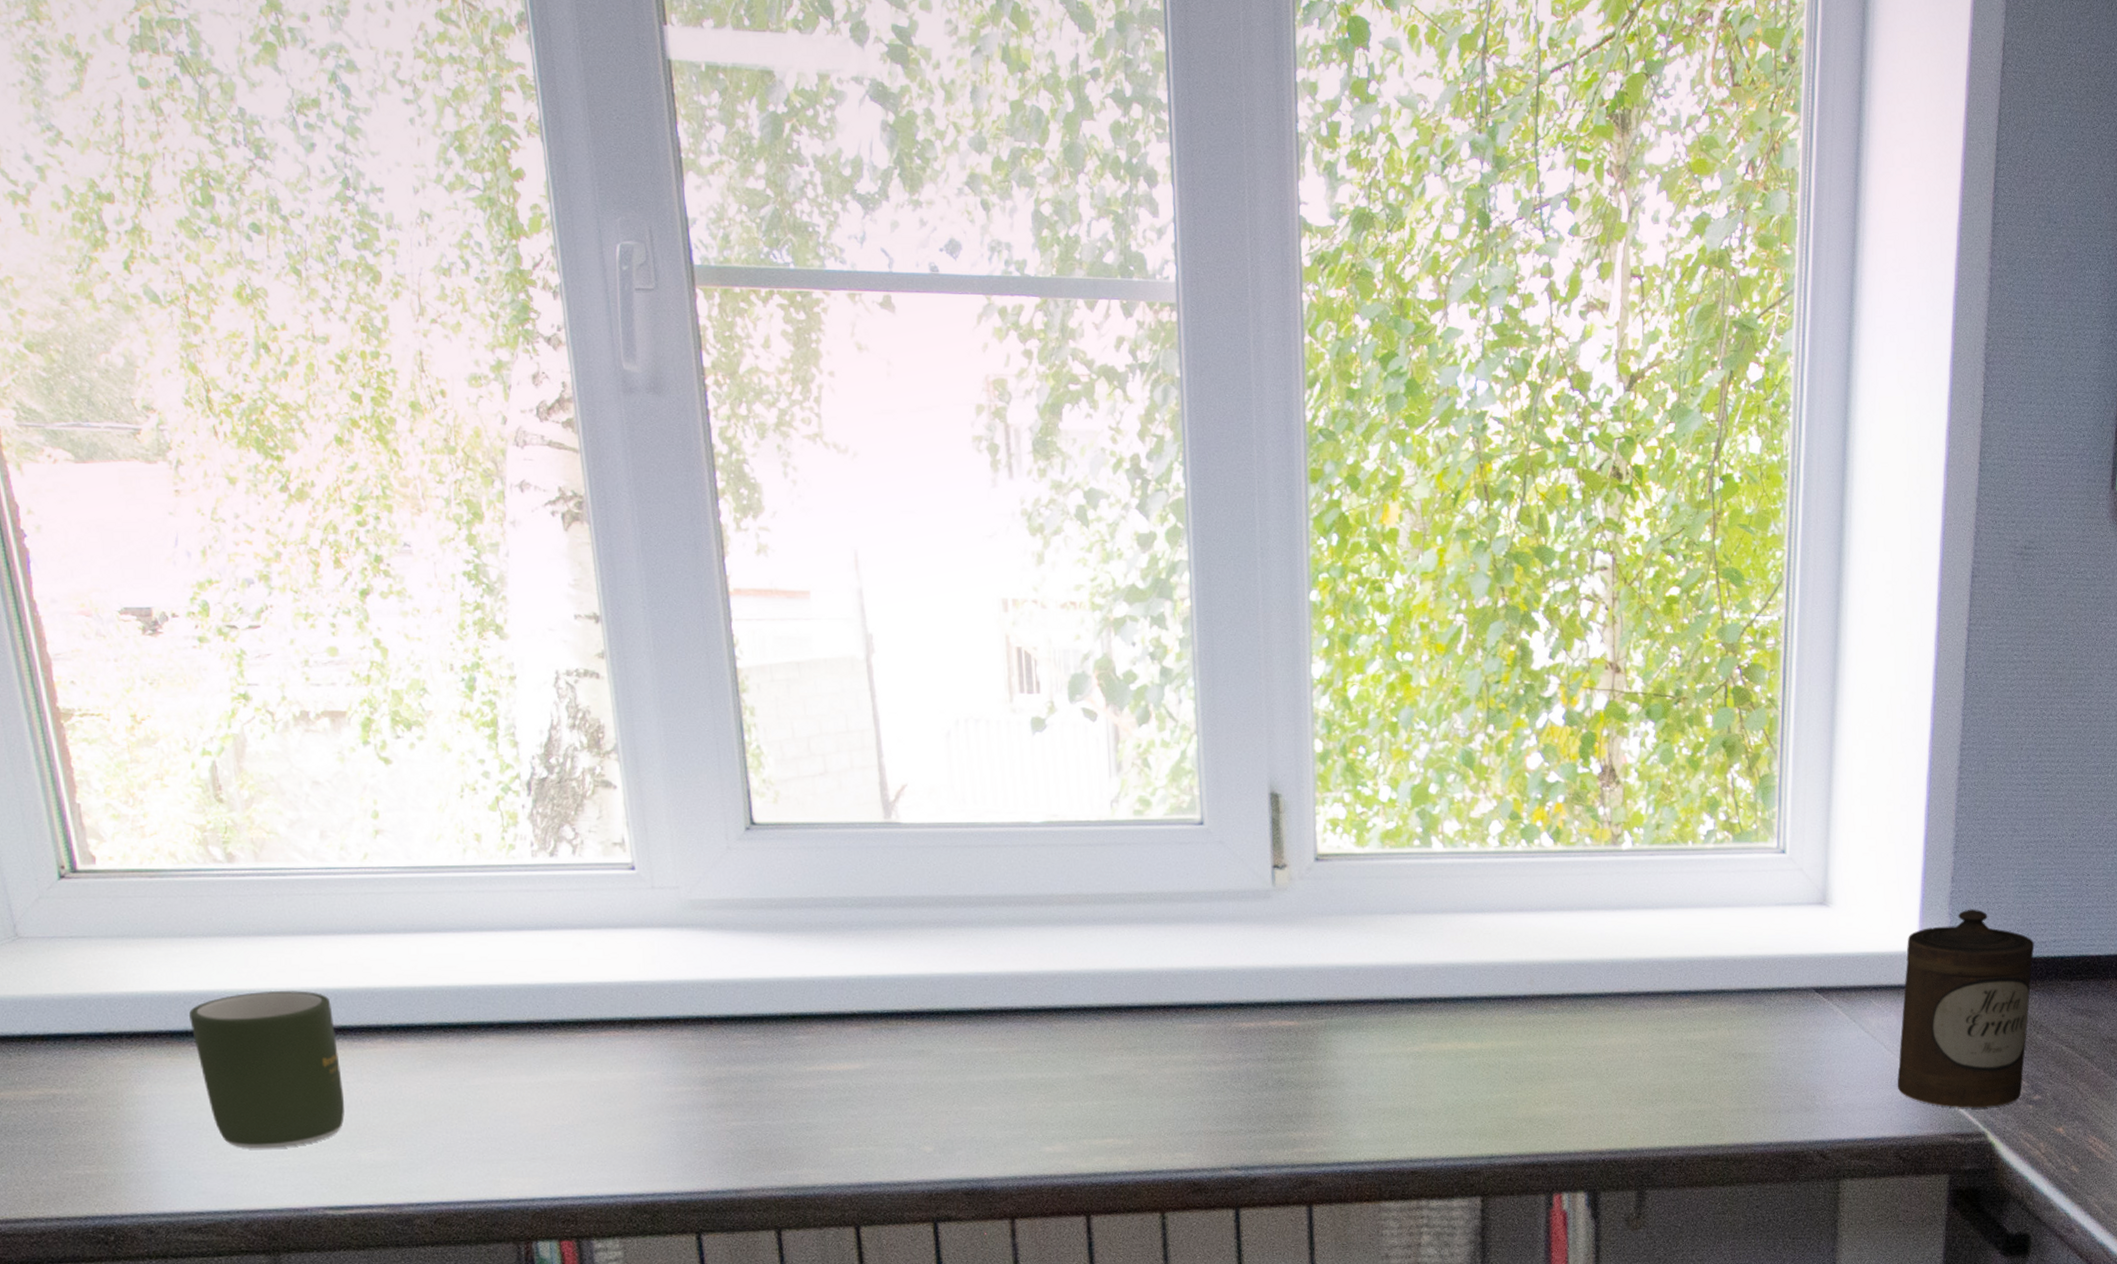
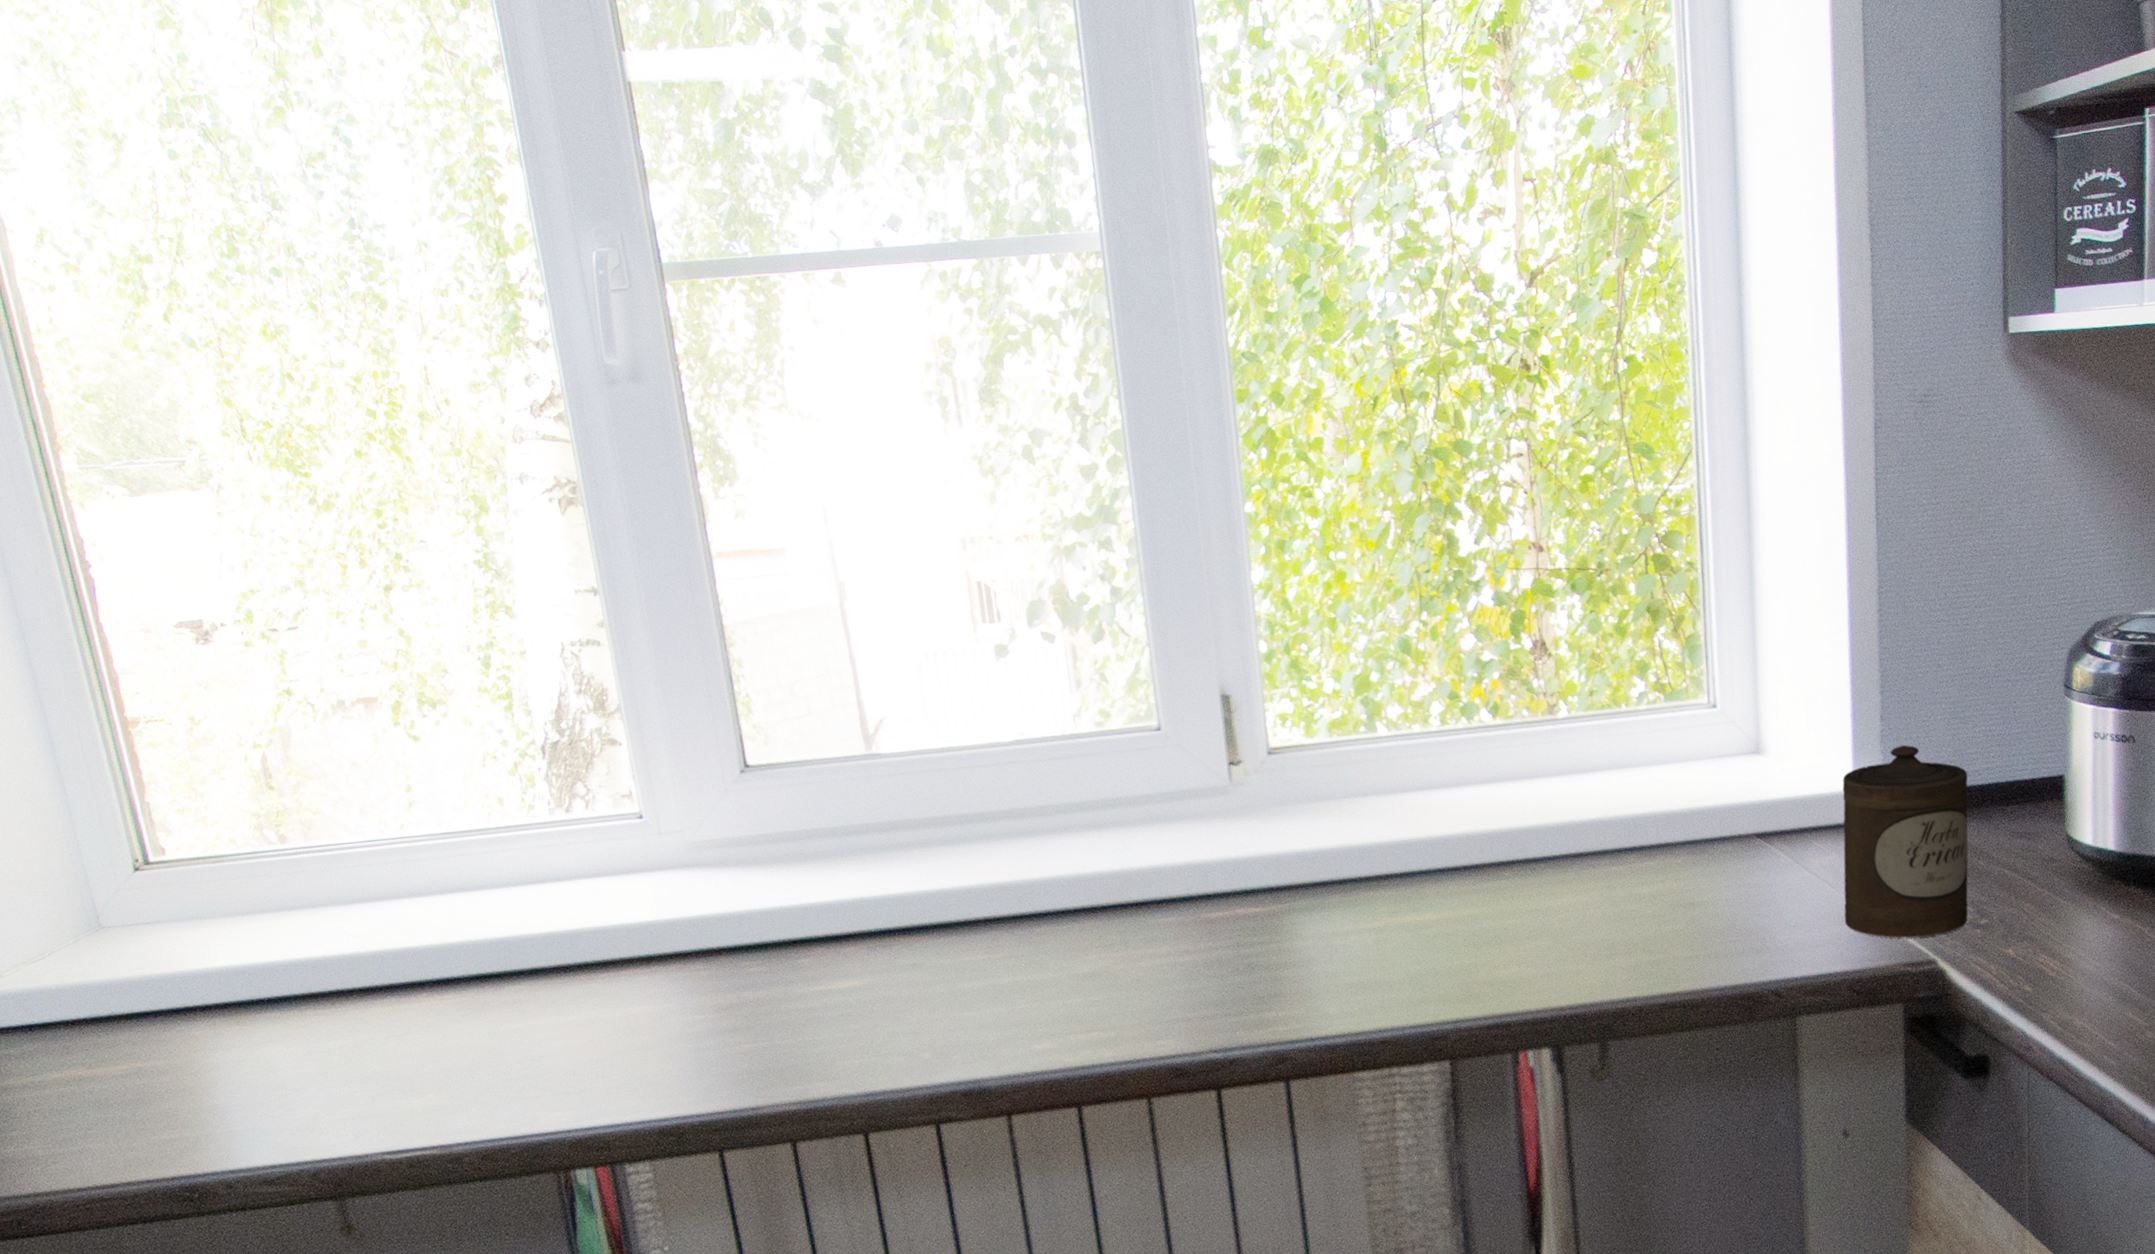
mug: present [189,991,345,1149] -> none [254,955,396,1104]

